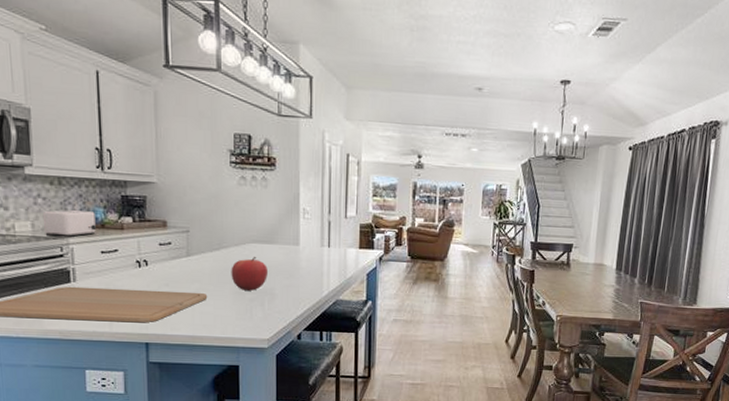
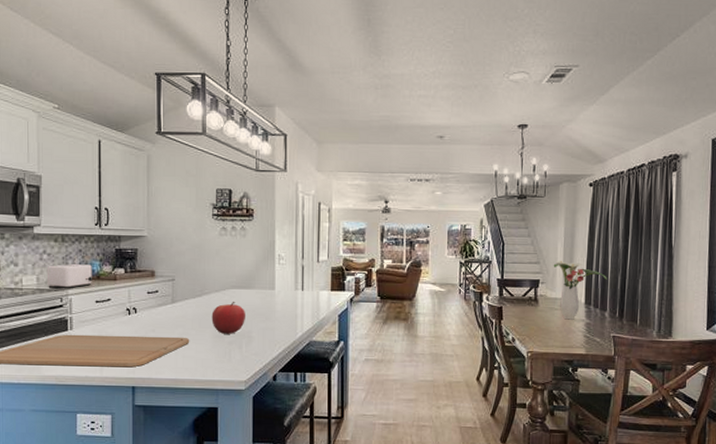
flower arrangement: none [586,226,640,285] -> present [552,261,607,320]

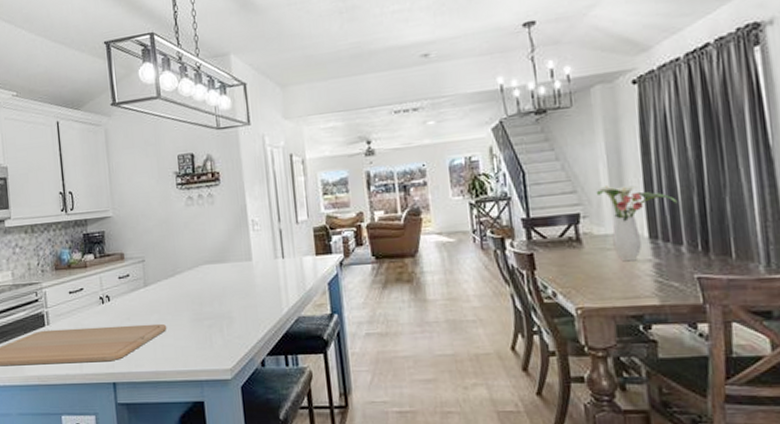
toaster: present [46,264,93,289] -> none [20,253,65,283]
fruit: present [211,301,245,334] -> none [186,278,224,317]

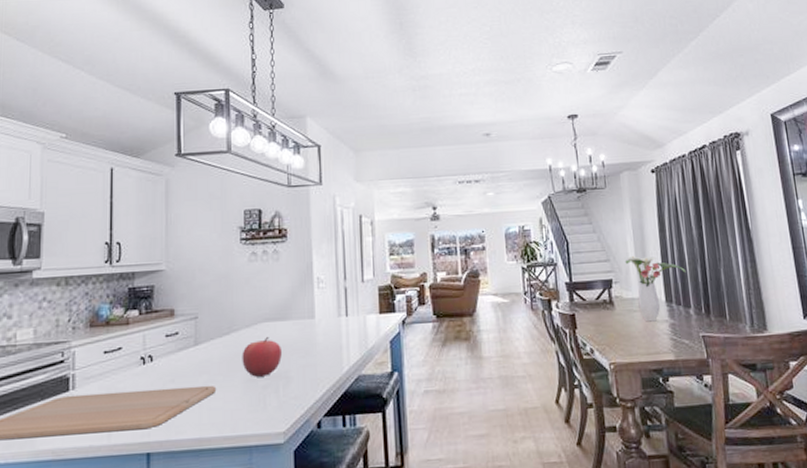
fruit: none [186,278,224,317] -> present [242,336,282,377]

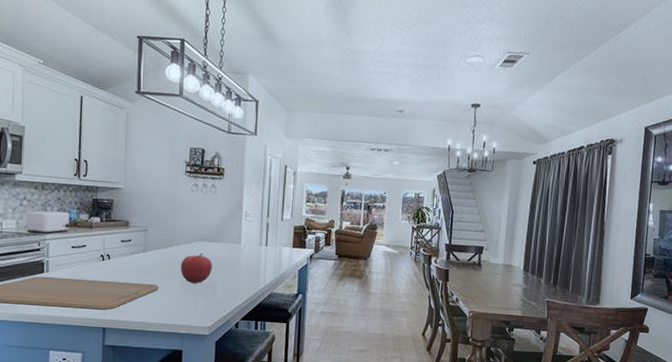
toaster: none [45,309,102,342] -> present [26,210,70,234]
flower arrangement: present [623,256,686,322] -> none [495,230,545,285]

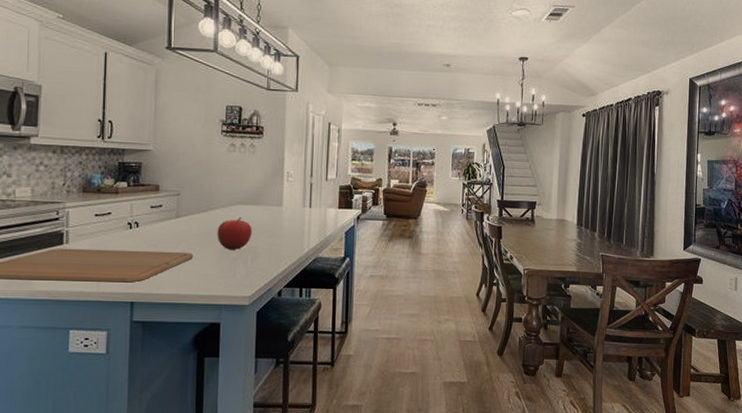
toaster: present [26,210,70,234] -> none [42,176,93,202]

